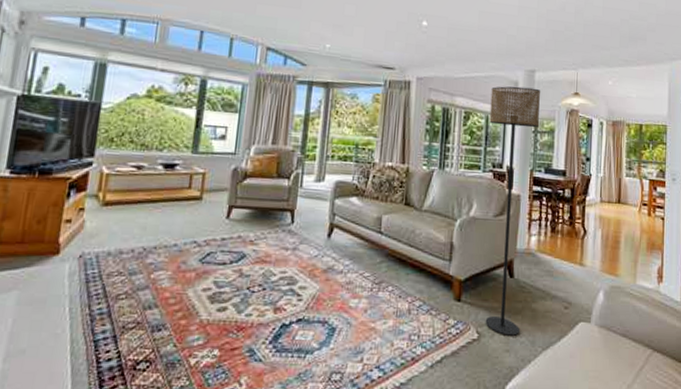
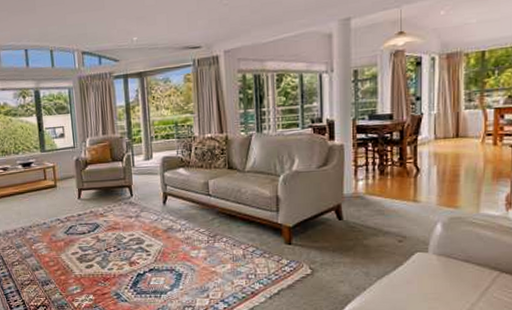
floor lamp: present [485,86,541,336] -> none [303,36,359,269]

